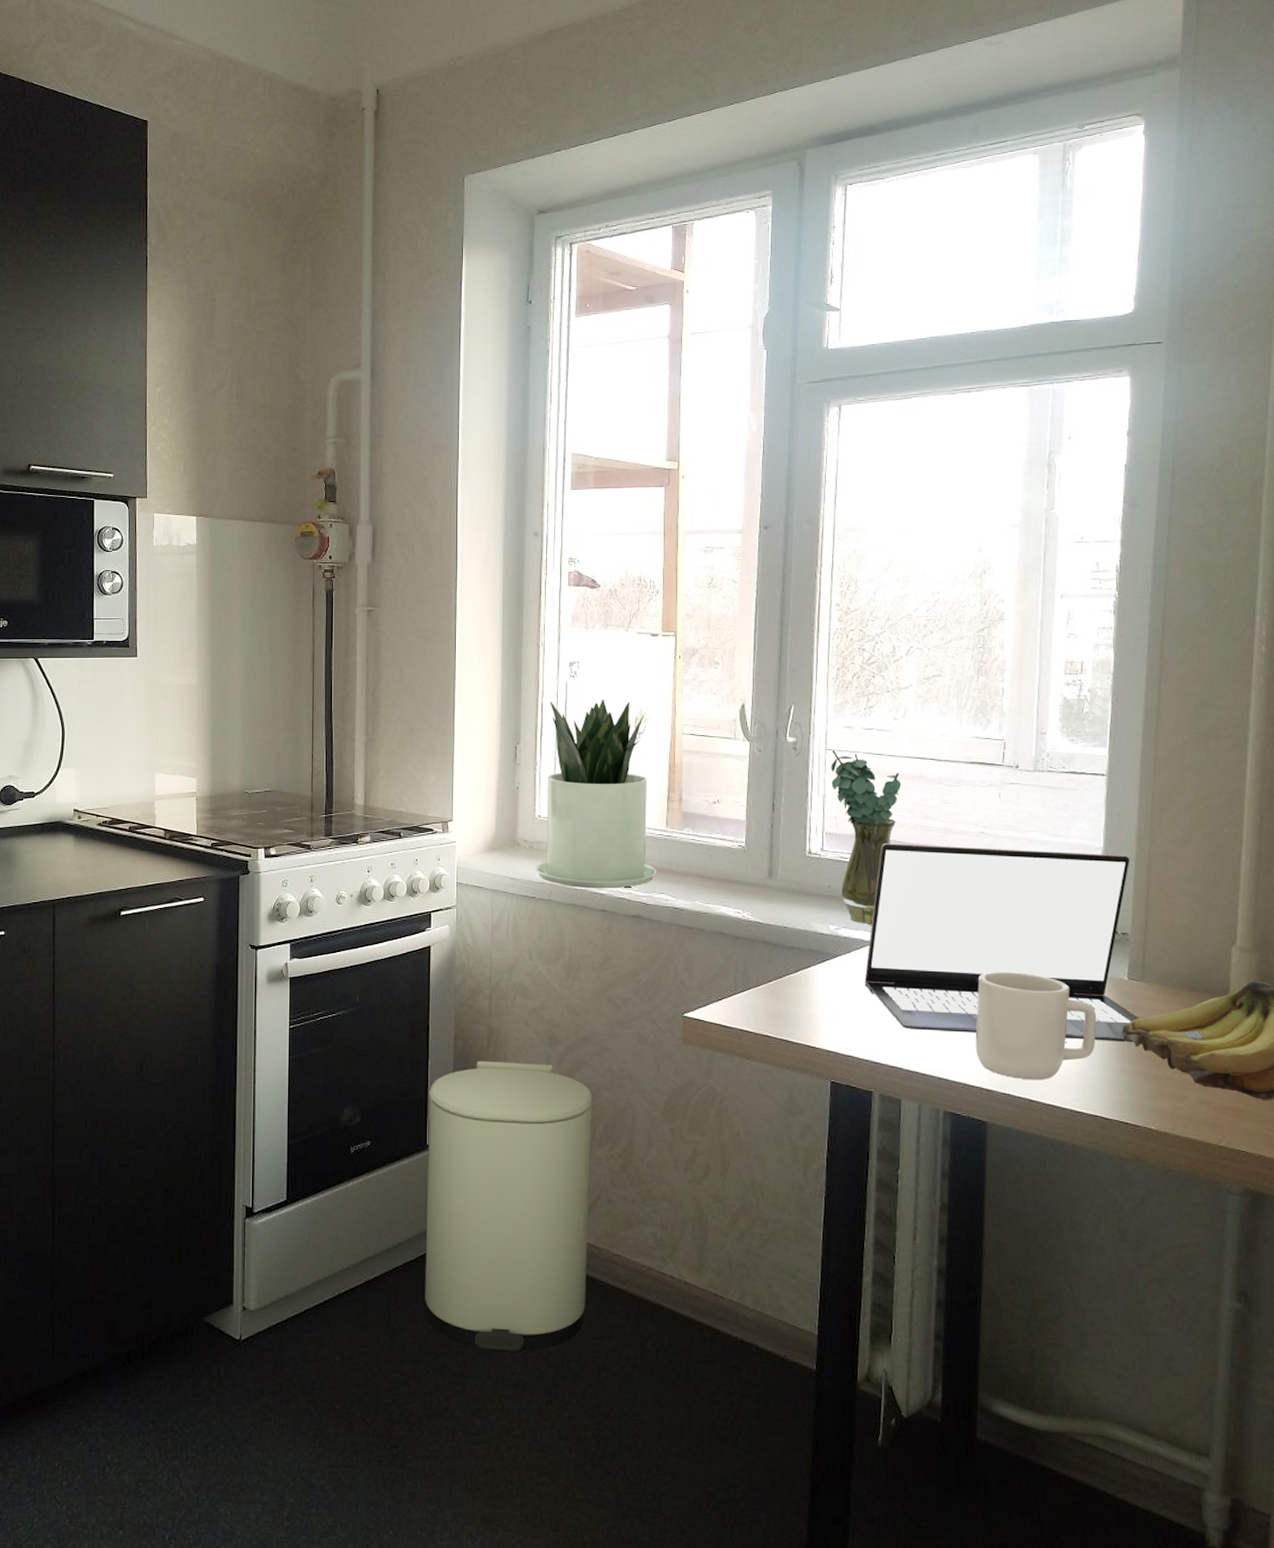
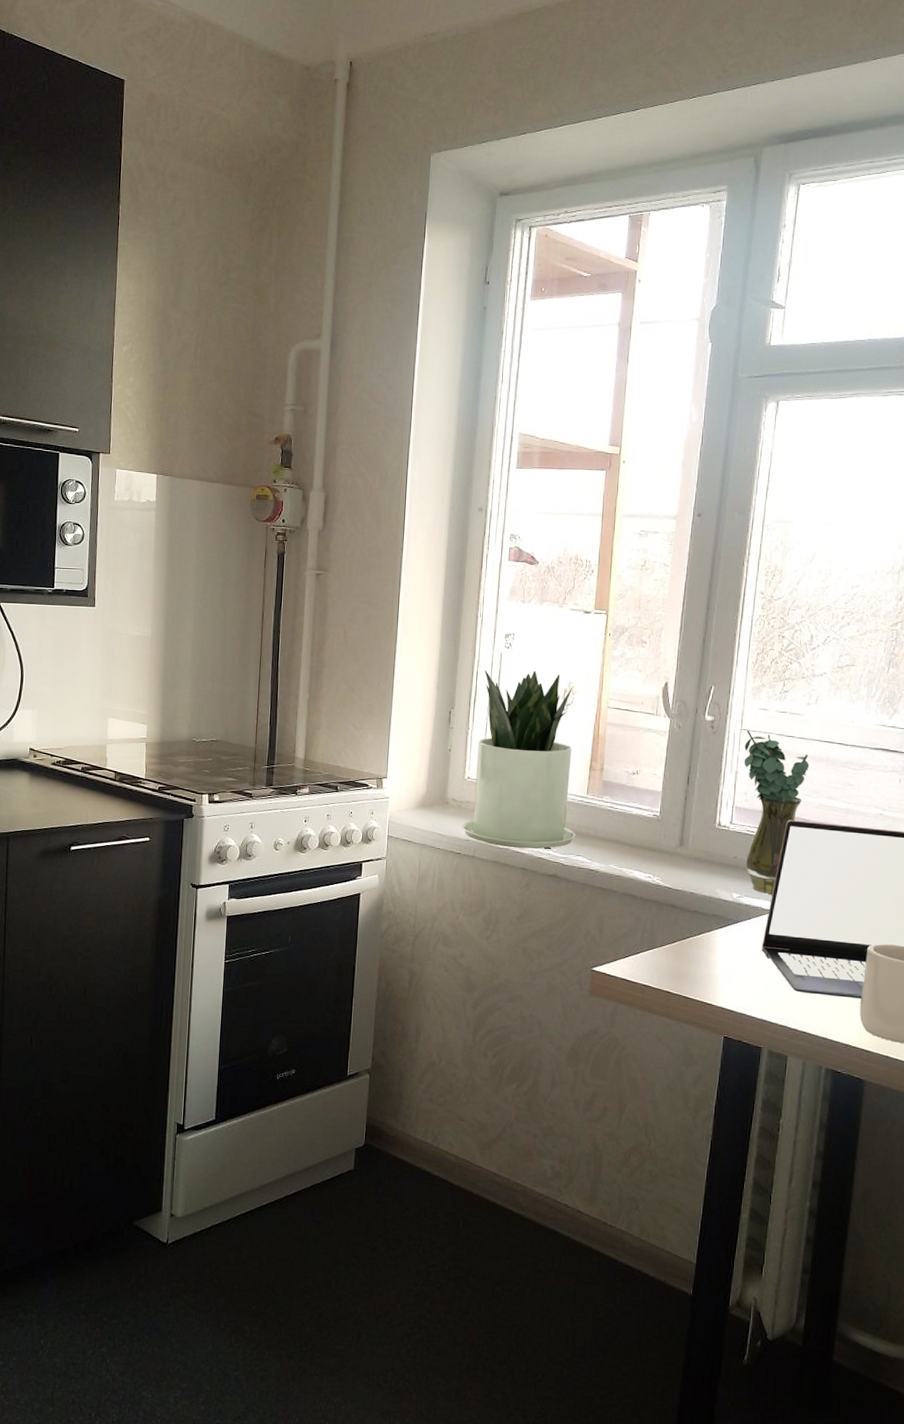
pedal bin: present [425,1060,593,1354] -> none [338,1001,503,1267]

